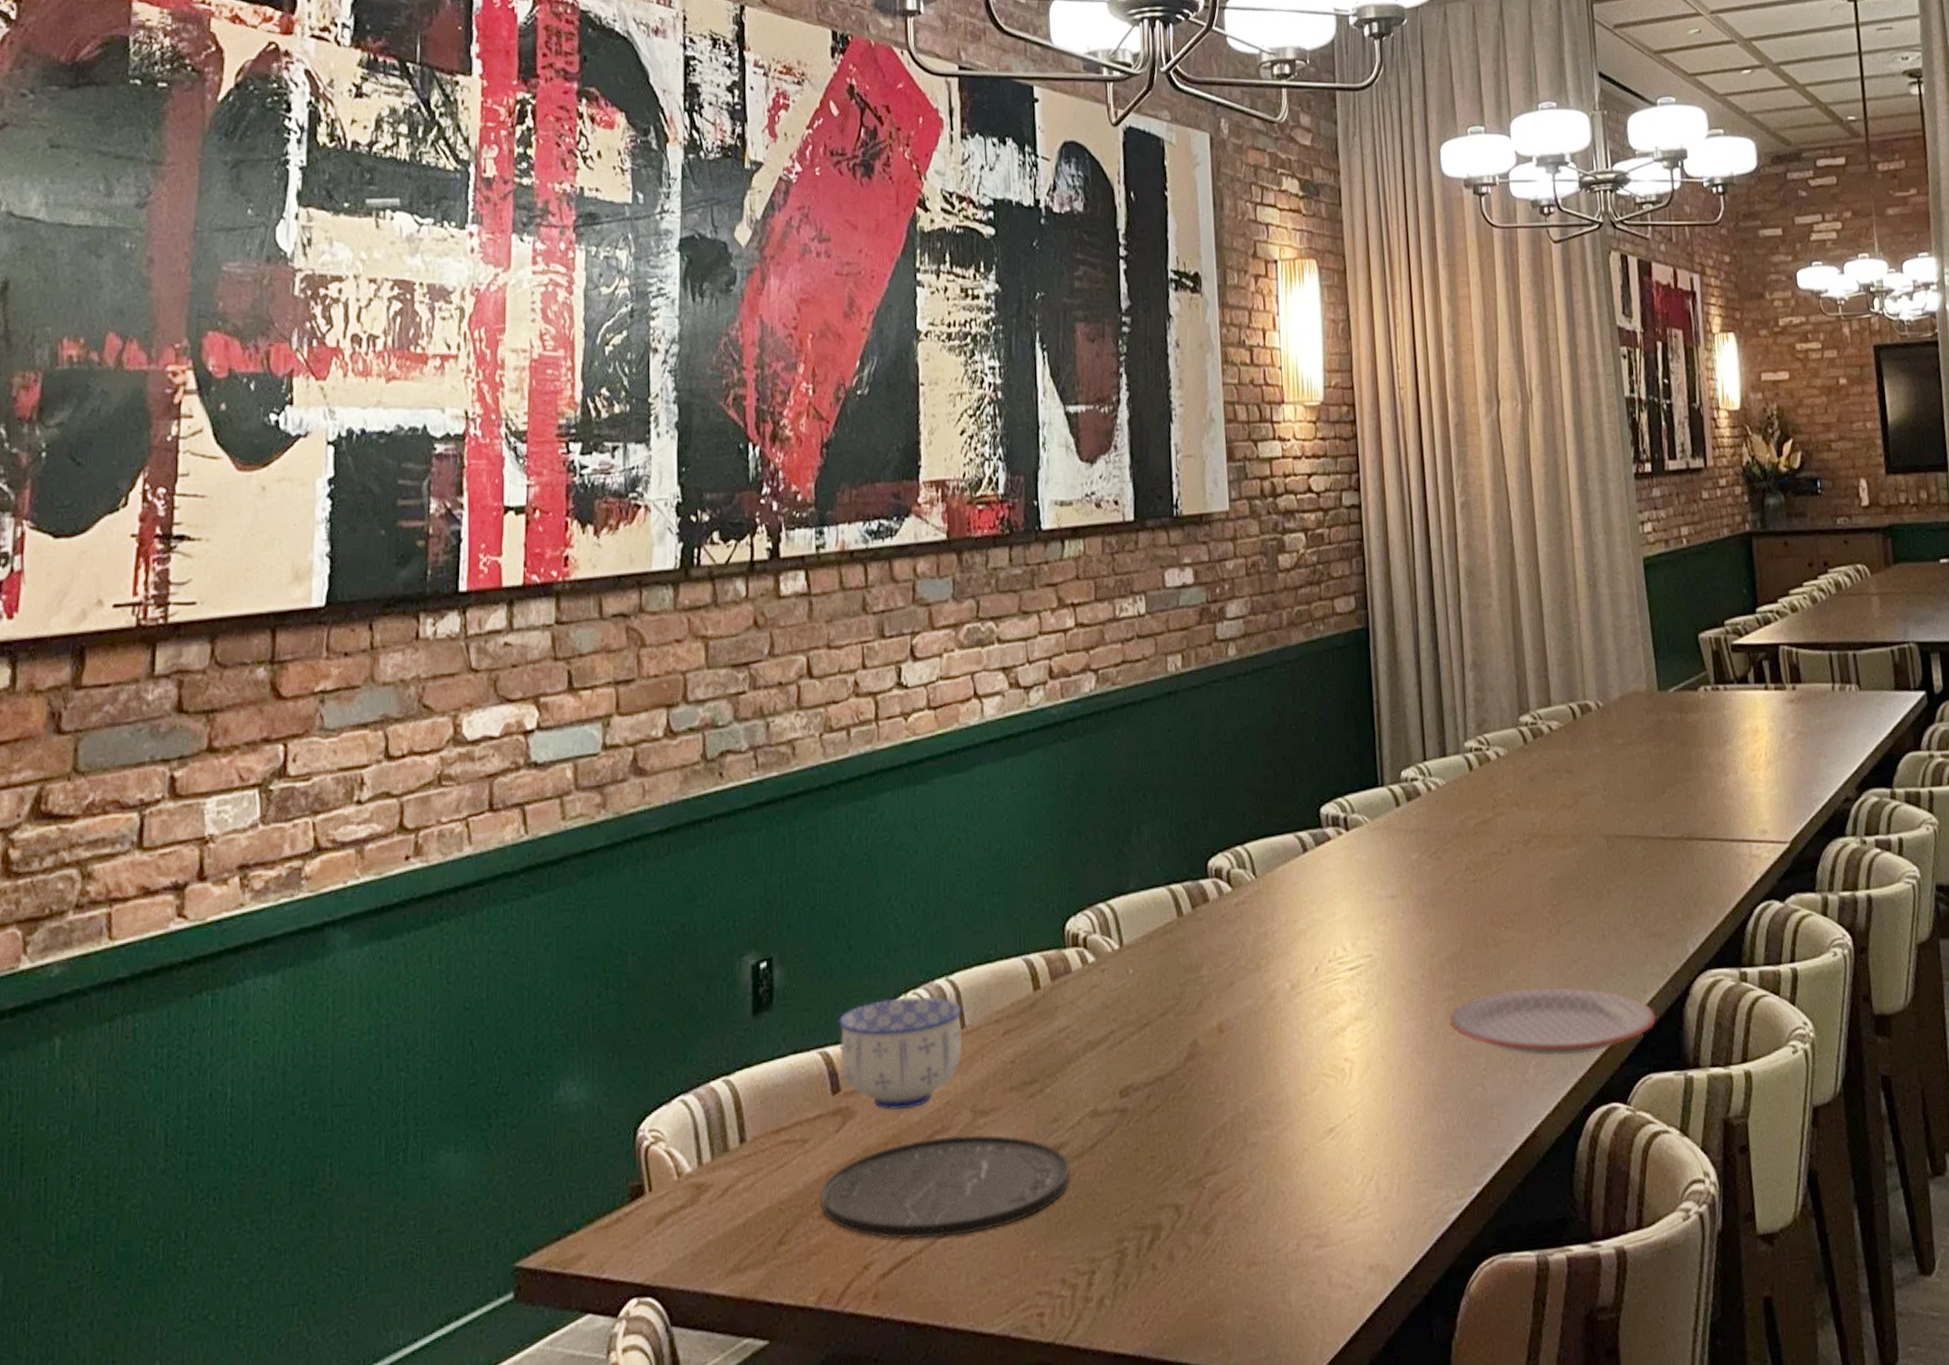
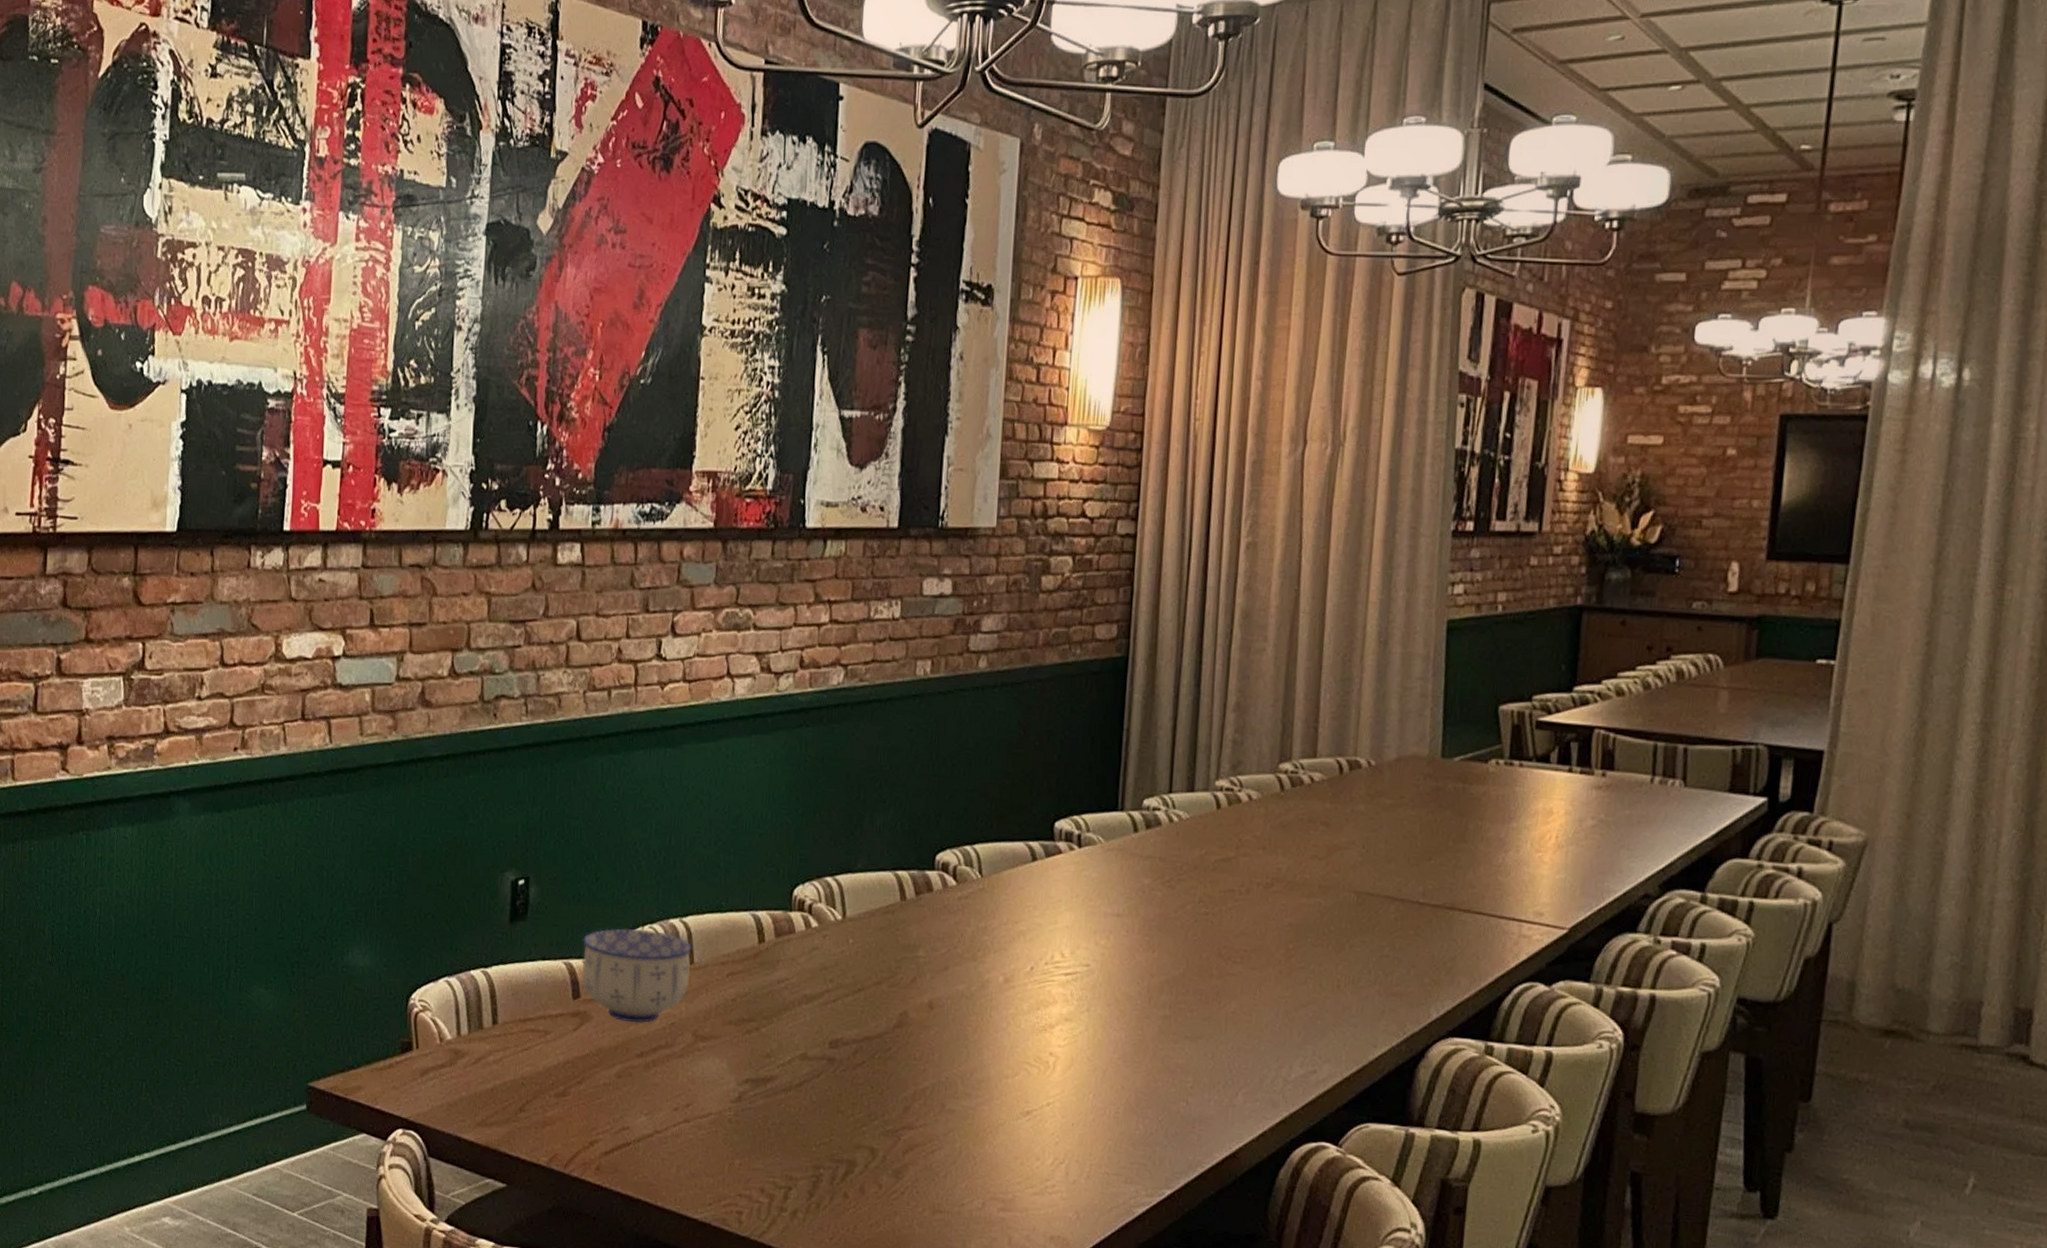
plate: present [821,1134,1070,1240] -> none [557,1050,777,1135]
plate: present [1448,987,1657,1056] -> none [1161,1019,1384,1092]

